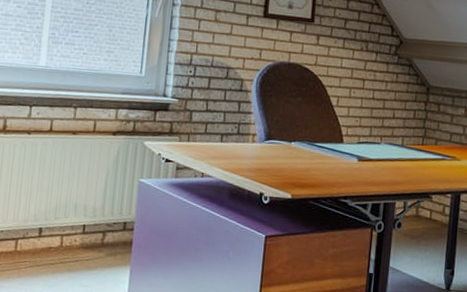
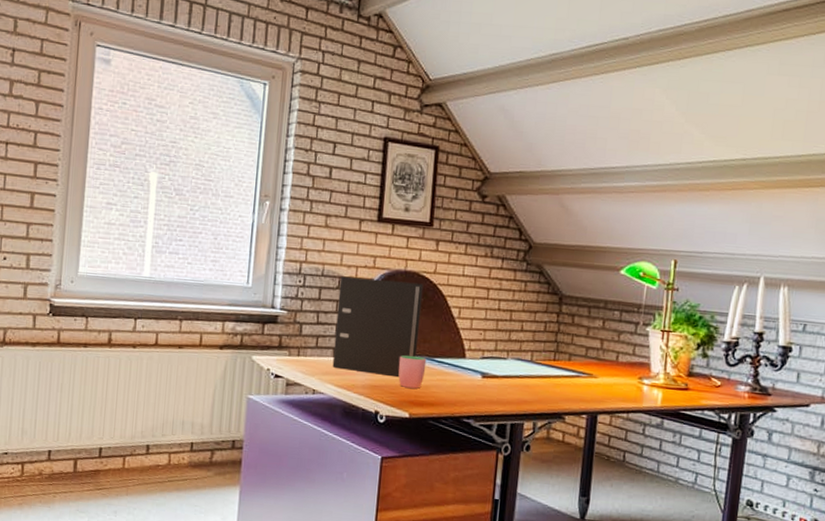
binder: none [220,67,305,162] -> present [332,276,424,378]
cup: none [281,140,308,172] -> present [398,355,427,389]

